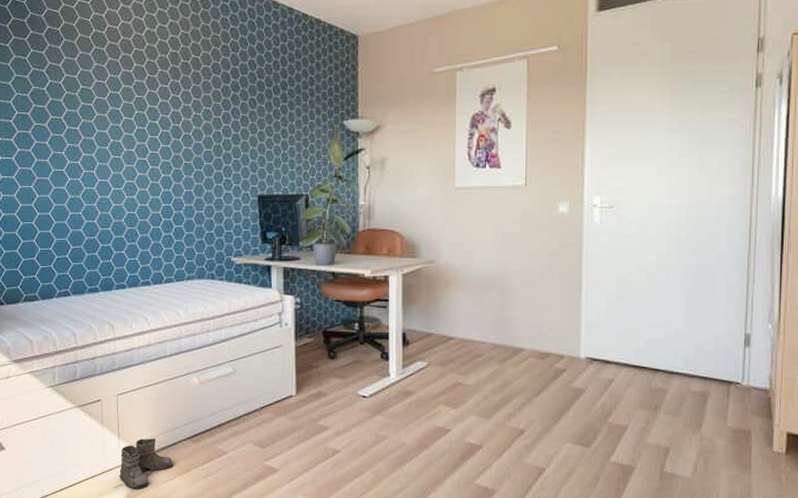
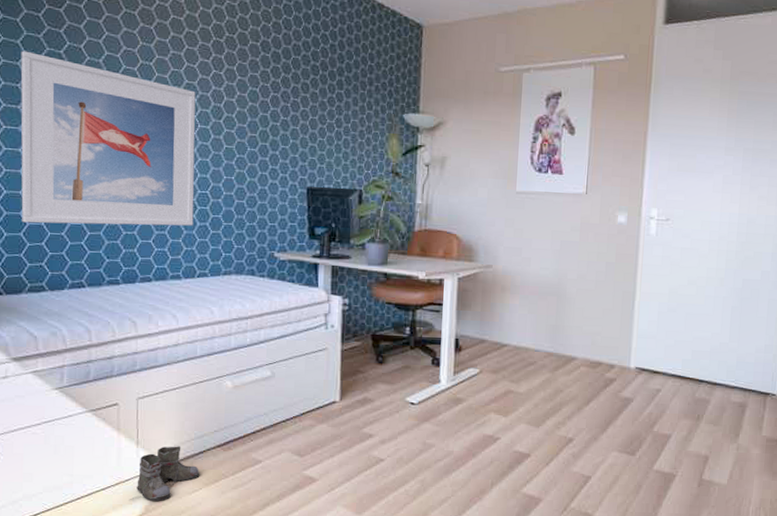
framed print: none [12,91,159,241] -> present [20,51,196,226]

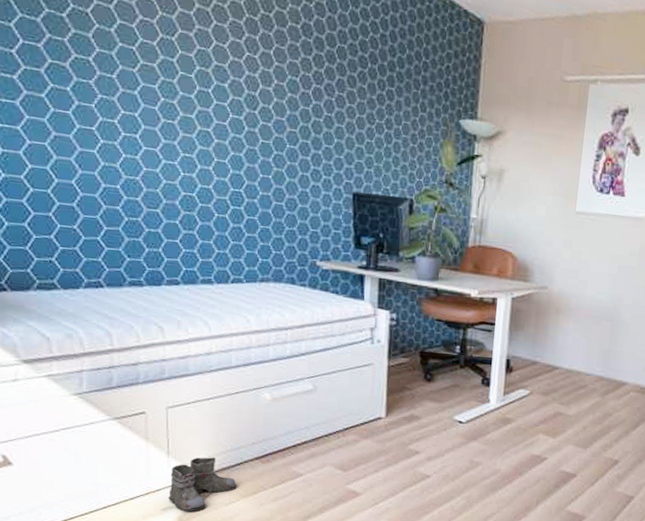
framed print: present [20,51,196,226] -> none [14,9,227,227]

